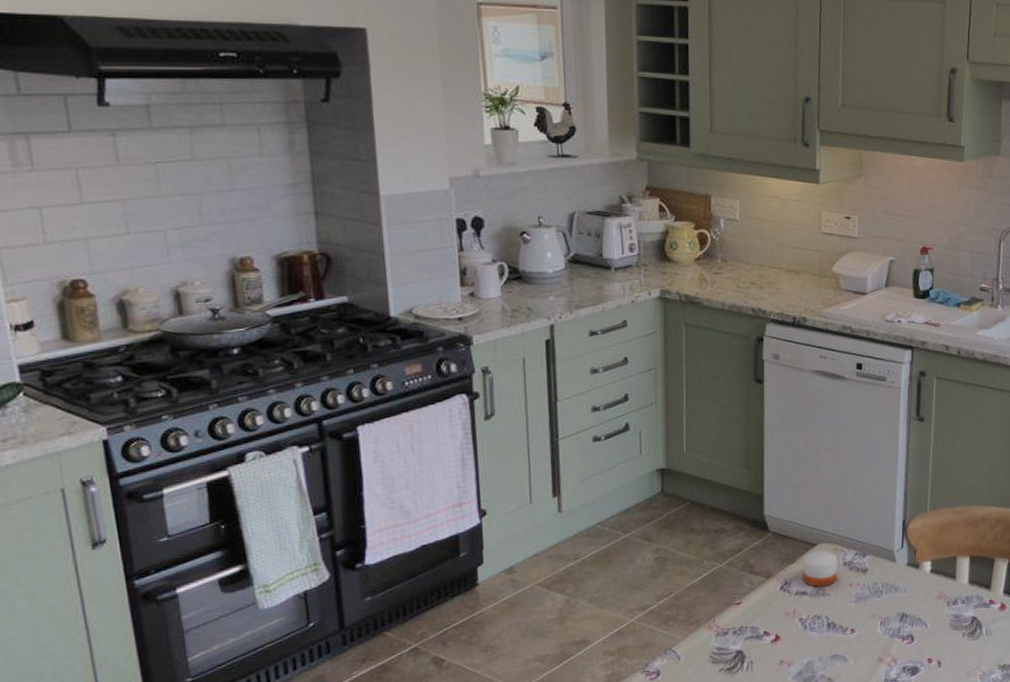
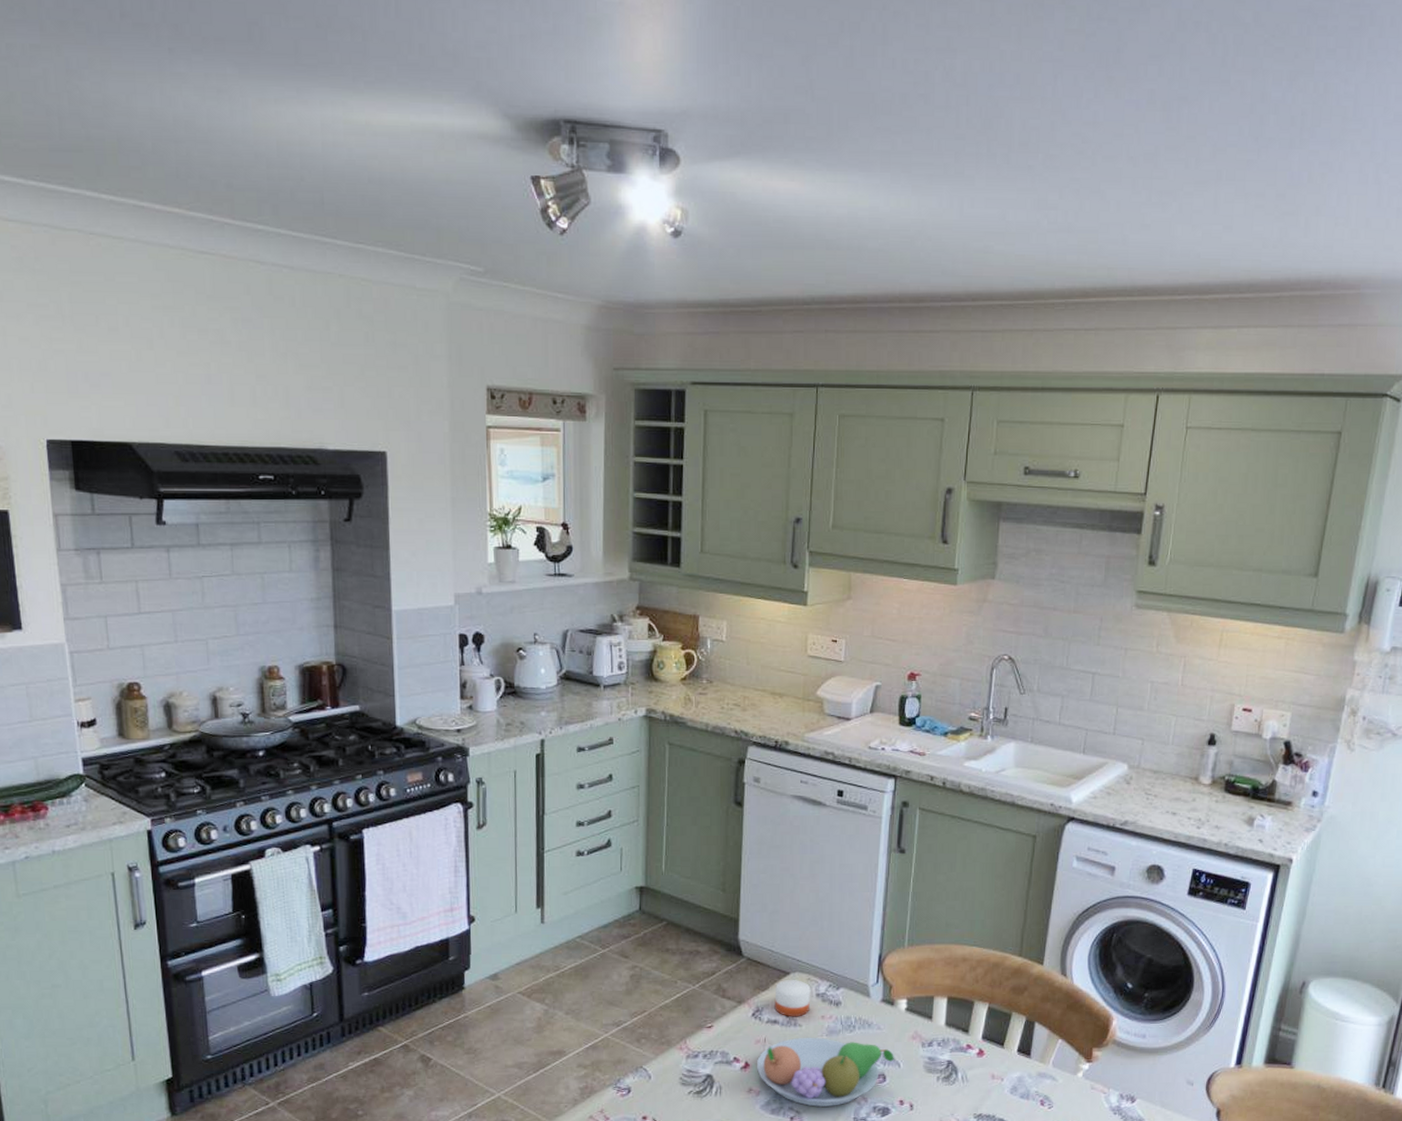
fruit bowl: none [786,605,921,673] -> present [756,1037,894,1107]

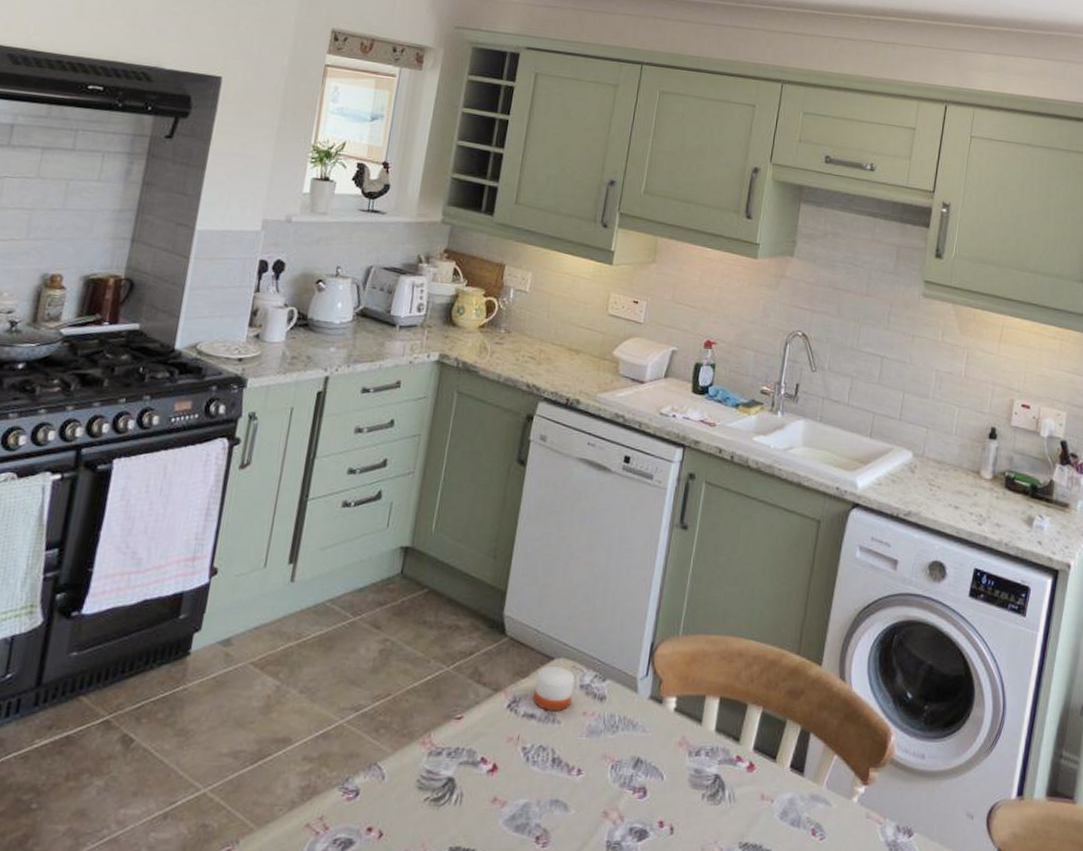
fruit bowl: present [756,1037,894,1107] -> none [504,737,658,825]

